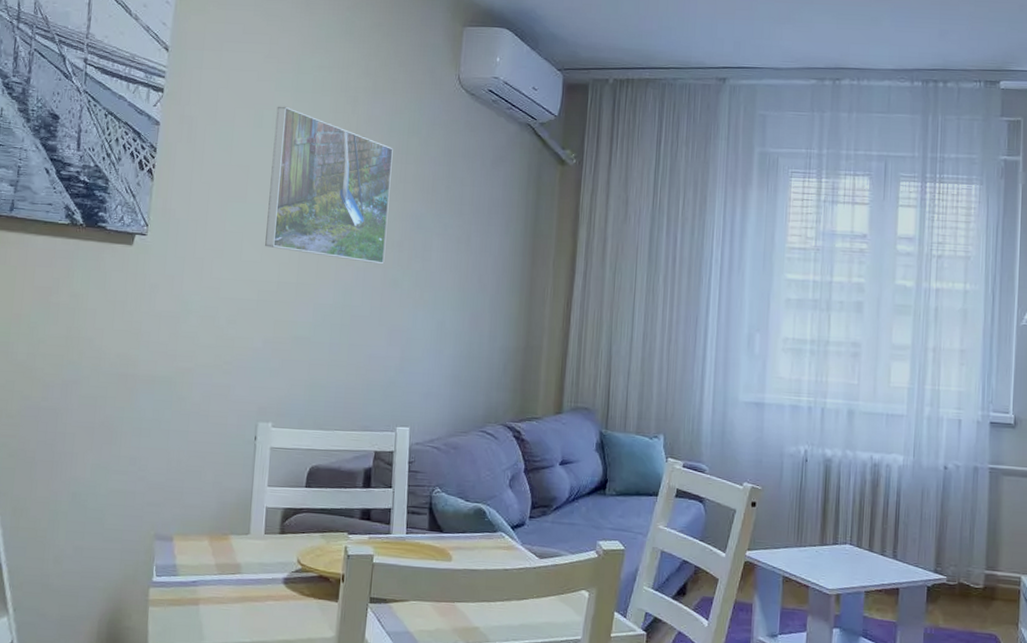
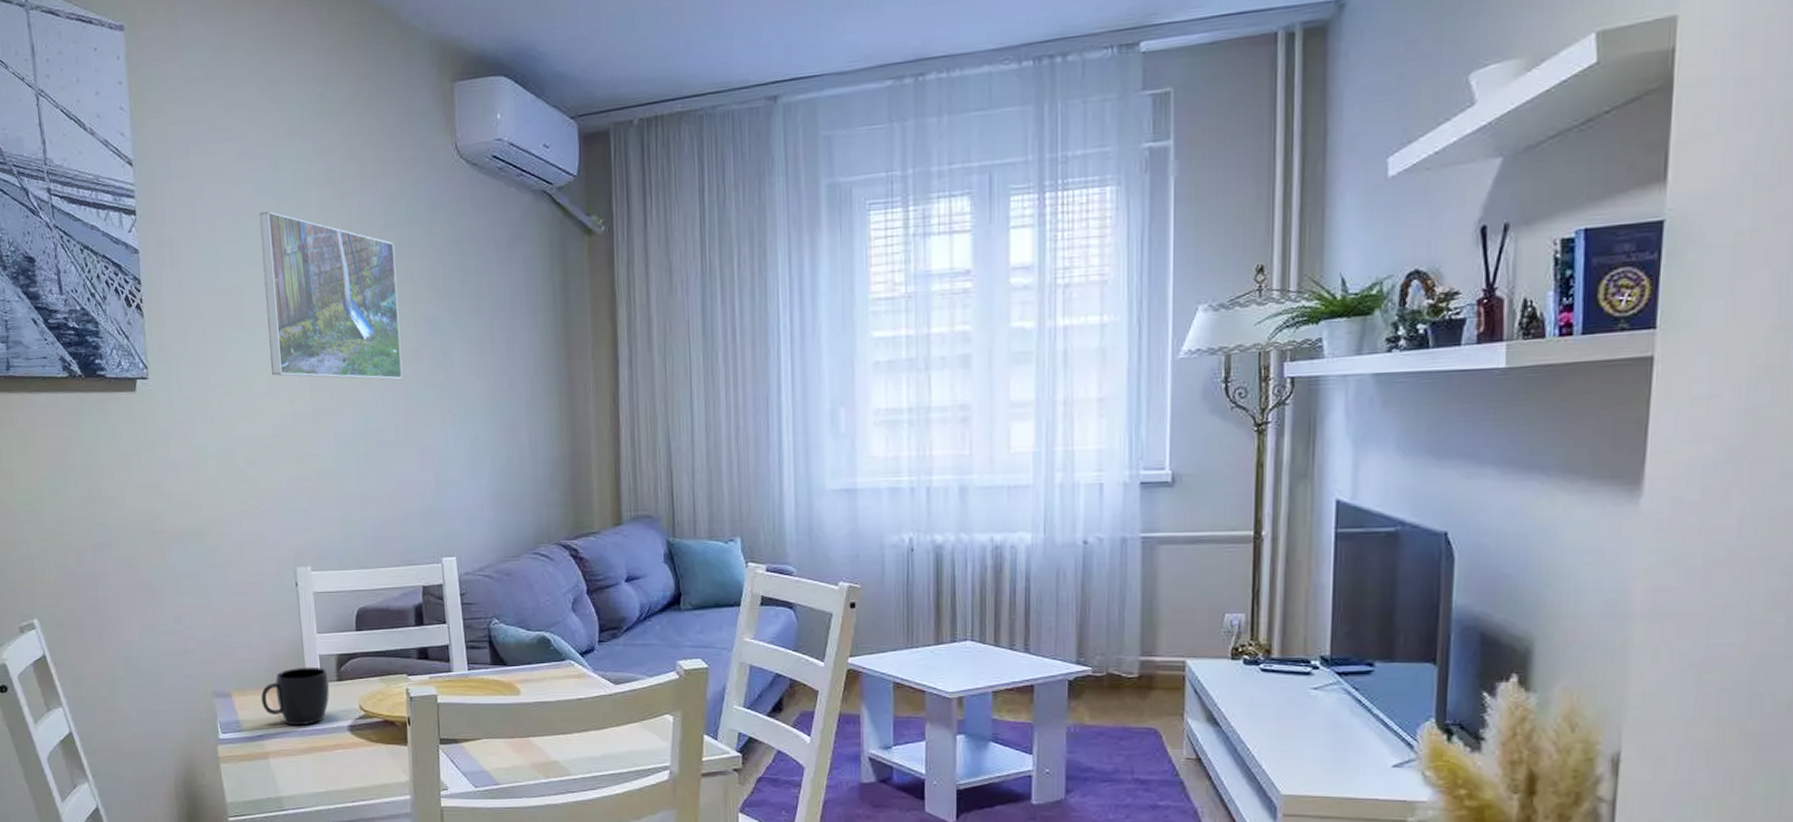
mug: none [201,517,272,575] -> present [260,667,330,726]

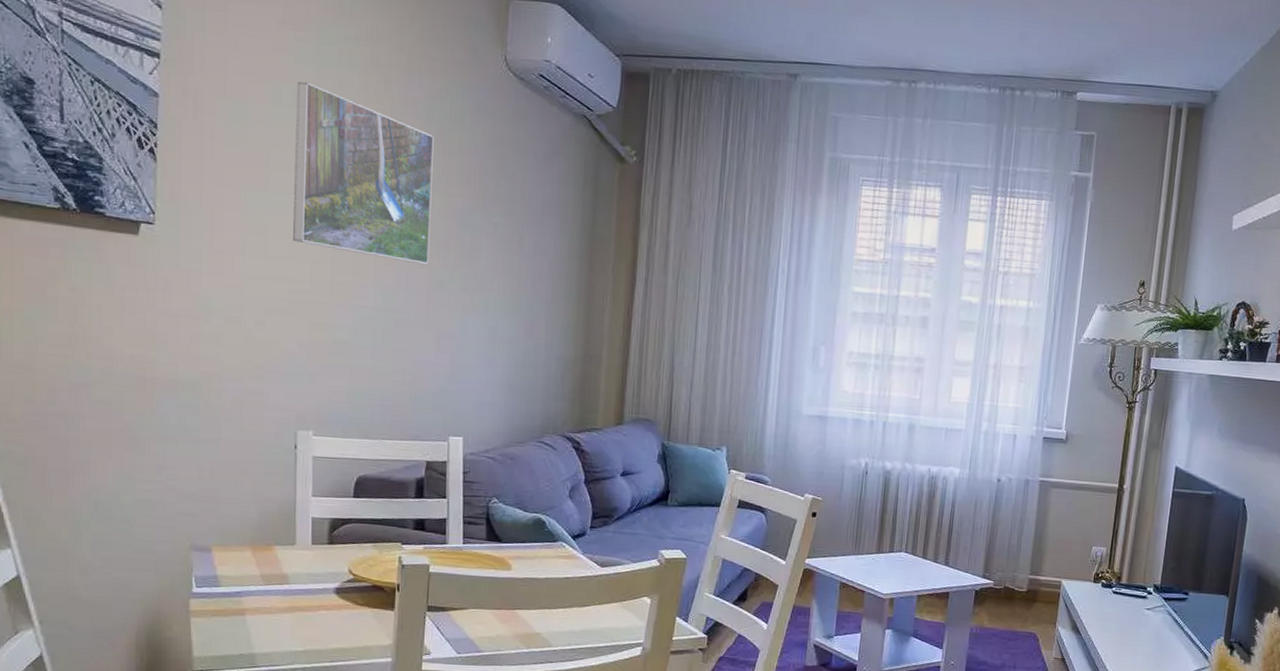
mug: present [260,667,330,726] -> none [243,528,320,585]

